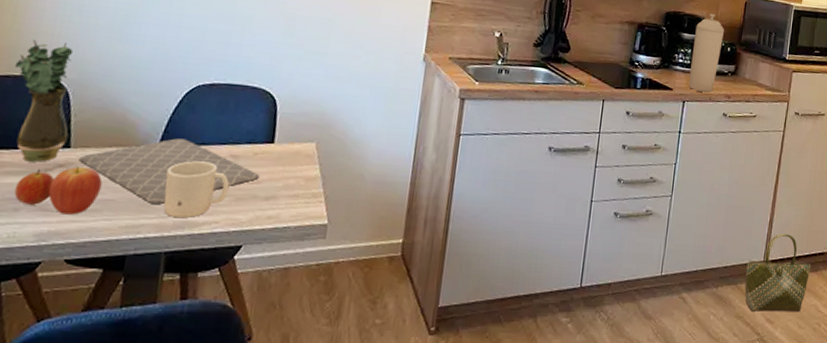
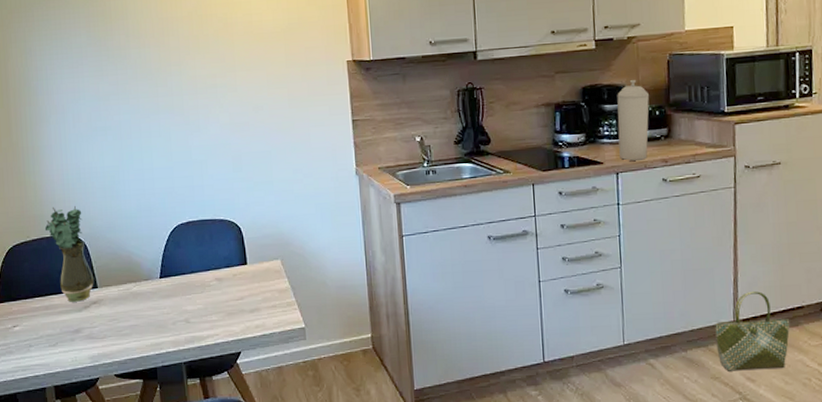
fruit: present [14,168,54,205] -> none [67,306,93,335]
fruit: present [48,166,103,215] -> none [90,301,127,340]
placemat: present [78,138,260,205] -> none [106,270,242,326]
mug: present [163,161,230,219] -> none [170,286,221,335]

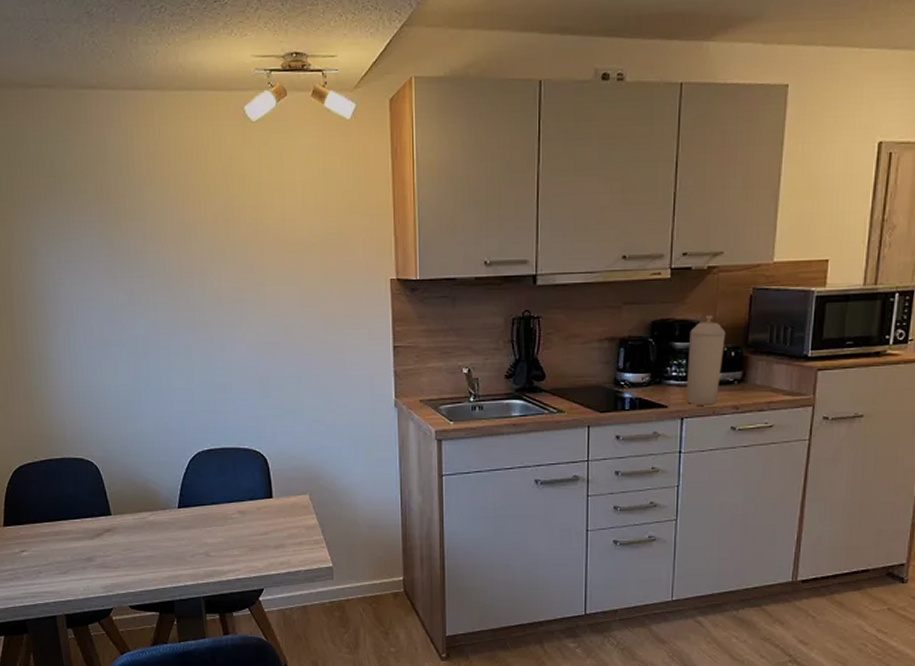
vase: present [44,205,94,302] -> none [53,426,107,529]
shopping bag: present [715,291,790,371] -> none [770,552,853,633]

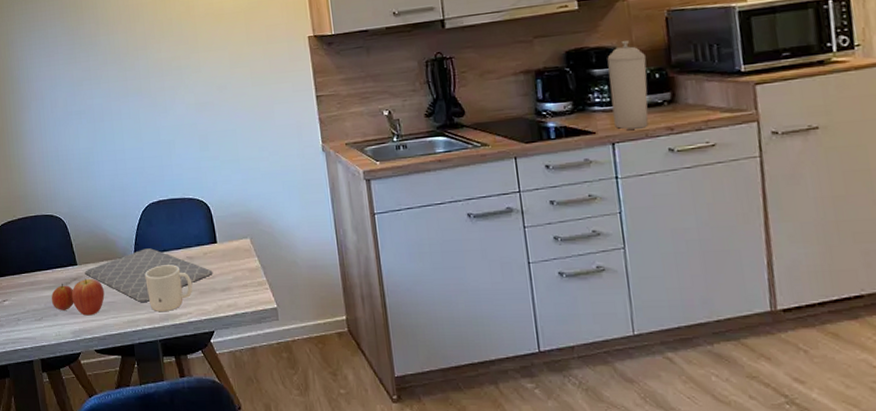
fruit: none [79,534,107,564] -> present [51,283,74,311]
fruit: none [103,530,143,570] -> present [71,278,105,316]
placemat: none [120,500,266,558] -> present [84,248,213,303]
mug: none [189,519,243,568] -> present [144,264,193,312]

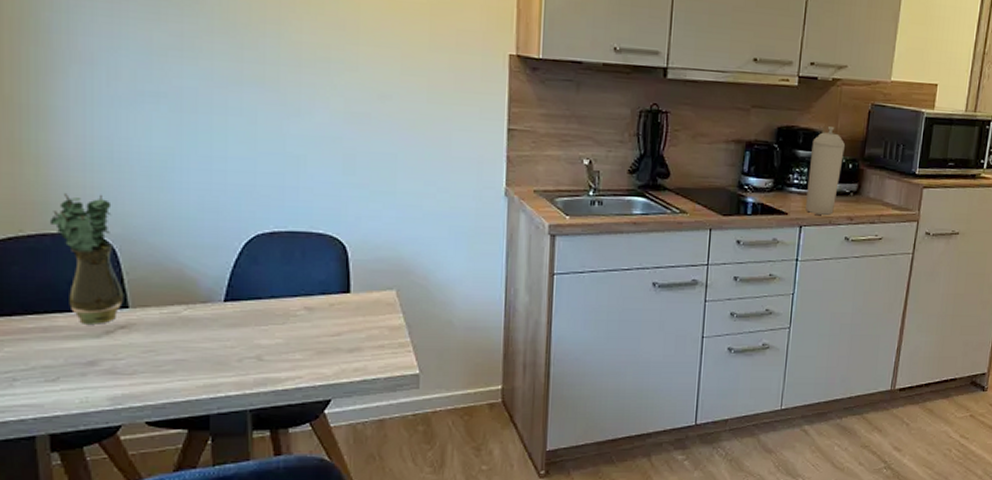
vase: none [28,186,74,279] -> present [49,192,123,324]
fruit: present [51,283,74,311] -> none [77,331,118,369]
fruit: present [71,278,105,316] -> none [114,327,170,377]
placemat: present [84,248,213,303] -> none [140,293,340,363]
mug: present [144,264,193,312] -> none [238,315,308,375]

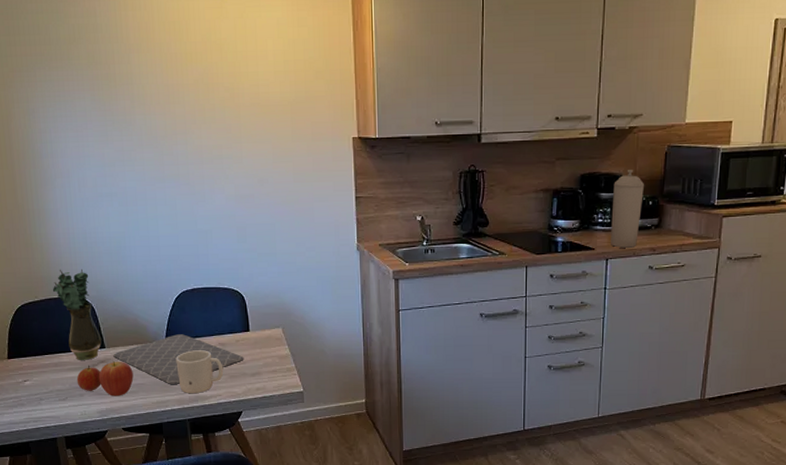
fruit: none [77,331,118,369] -> present [76,365,101,391]
fruit: none [114,327,170,377] -> present [98,361,134,396]
placemat: none [140,293,340,363] -> present [113,334,244,385]
mug: none [238,315,308,375] -> present [176,350,224,394]

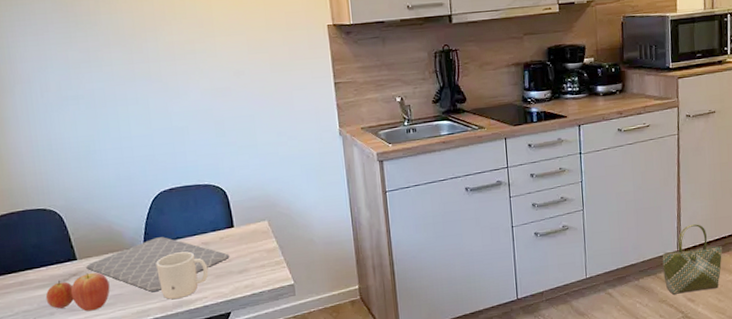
vase: present [52,268,102,360] -> none [14,177,73,276]
canister: present [611,170,645,249] -> none [578,40,607,115]
shopping bag: none [682,374,752,444] -> present [662,224,723,295]

